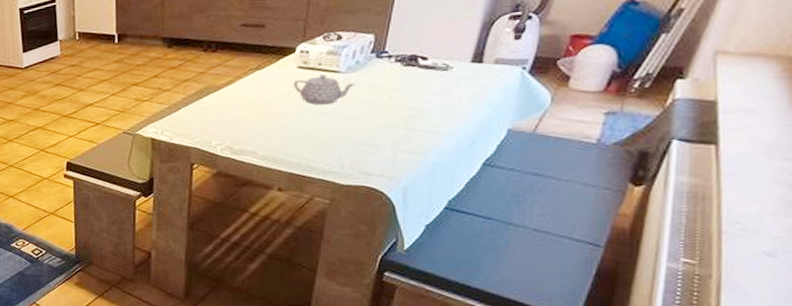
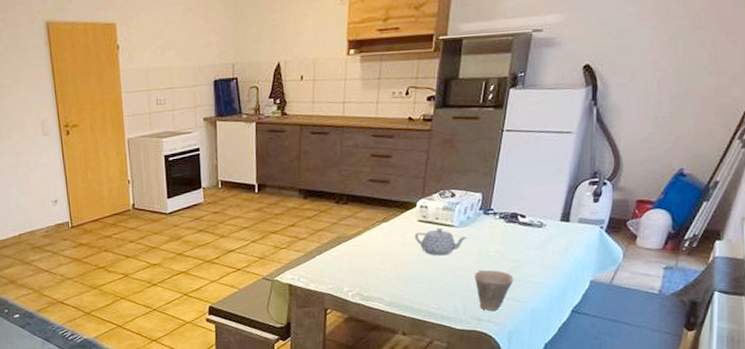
cup: none [363,119,412,165] -> present [474,270,514,312]

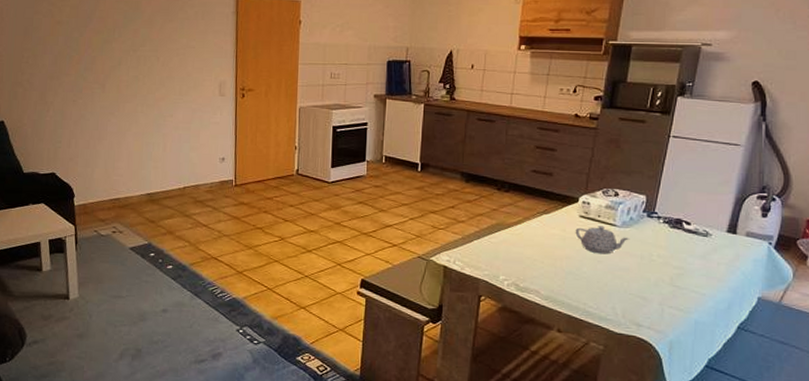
cup: present [474,270,514,312] -> none [635,274,677,319]

